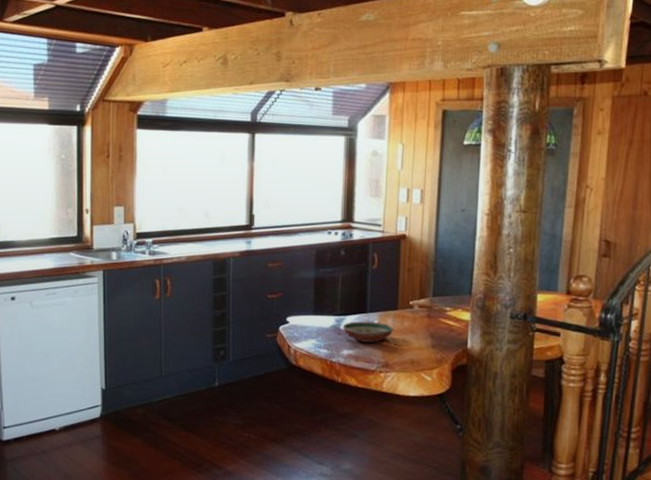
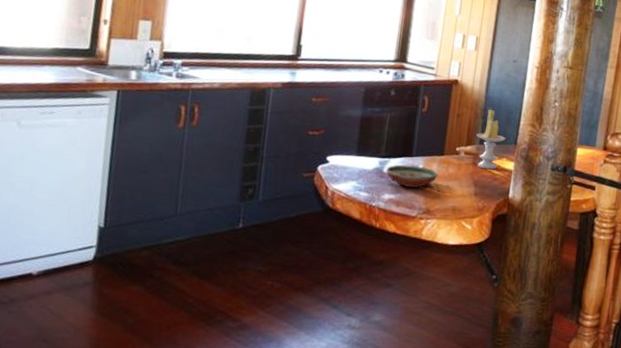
candle: none [429,261,460,321] -> present [476,109,506,170]

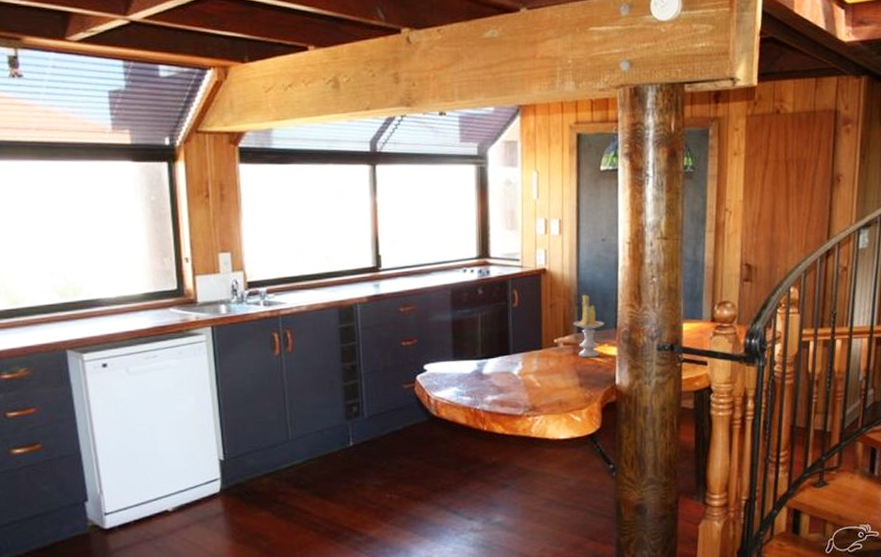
decorative bowl: present [386,164,438,188] -> none [485,363,539,386]

